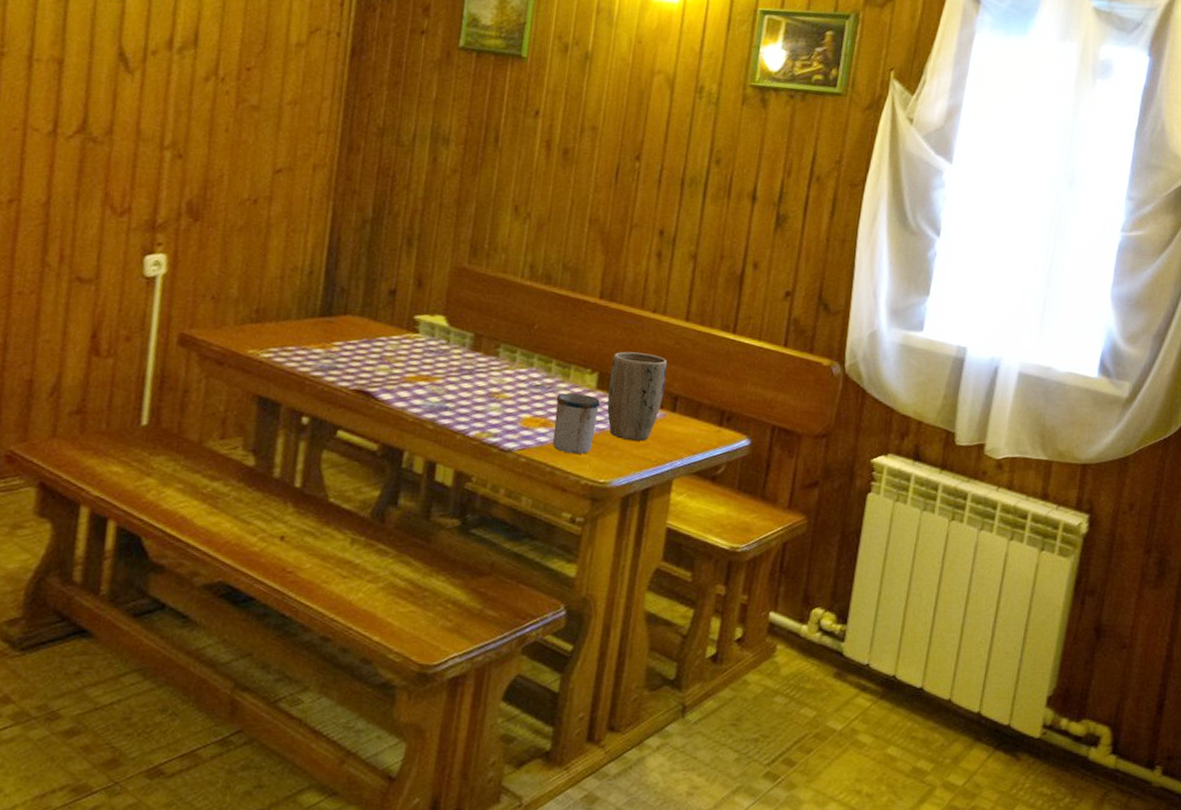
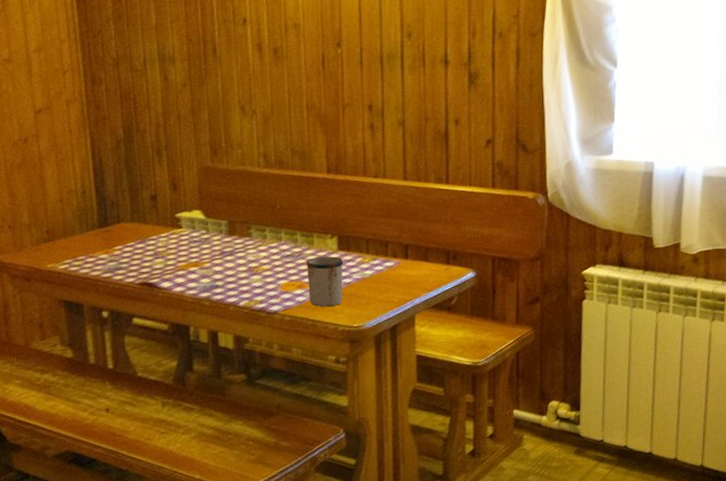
plant pot: present [607,351,668,441] -> none [347,213,396,289]

